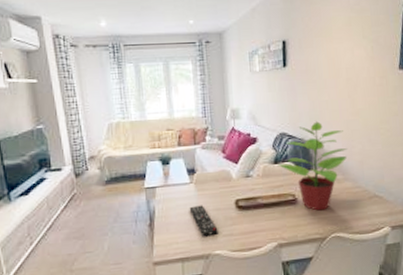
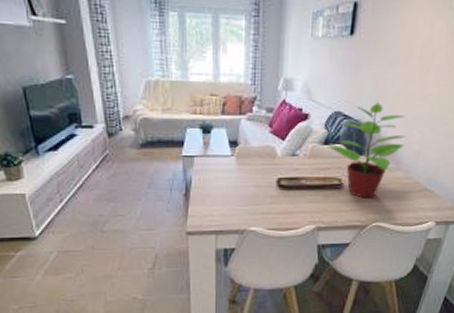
remote control: present [189,205,218,237] -> none [227,180,256,212]

